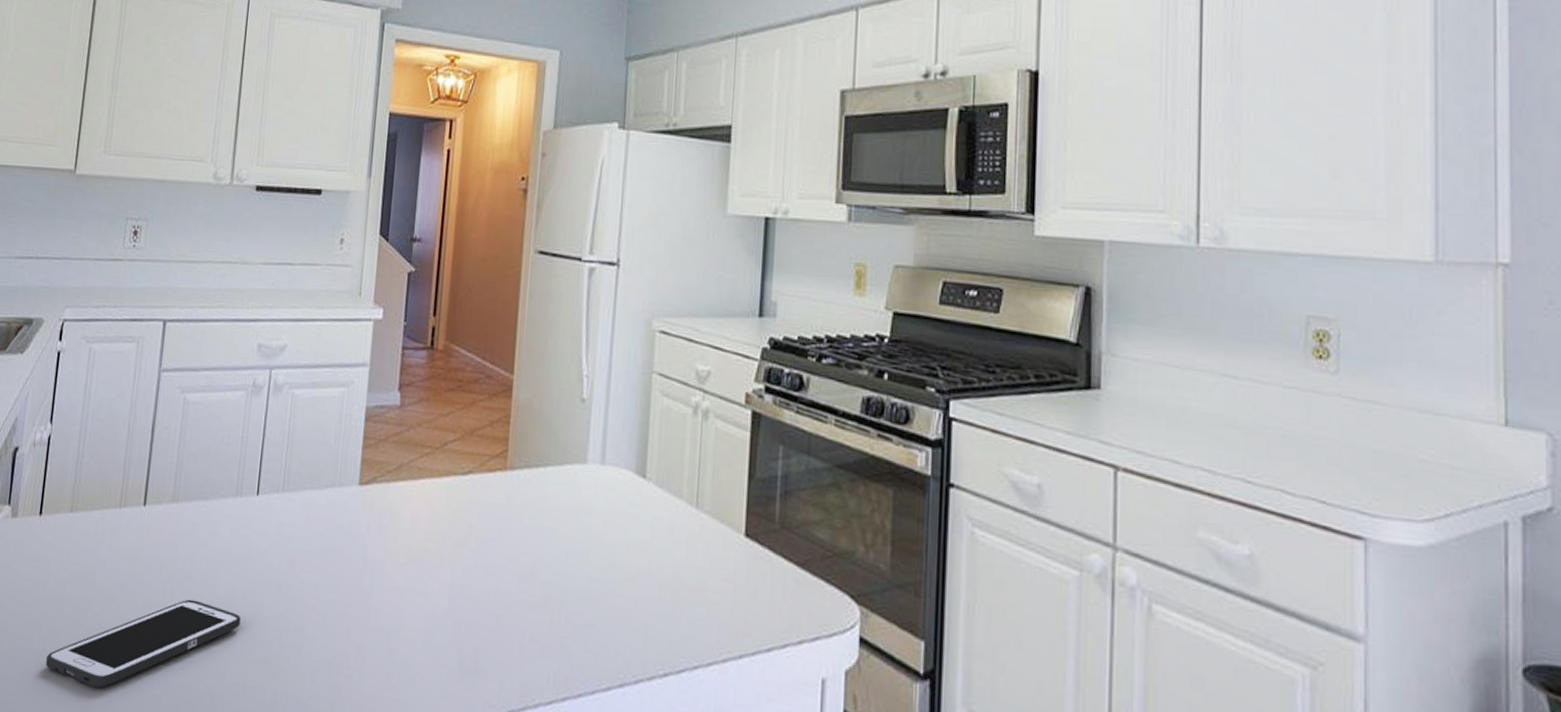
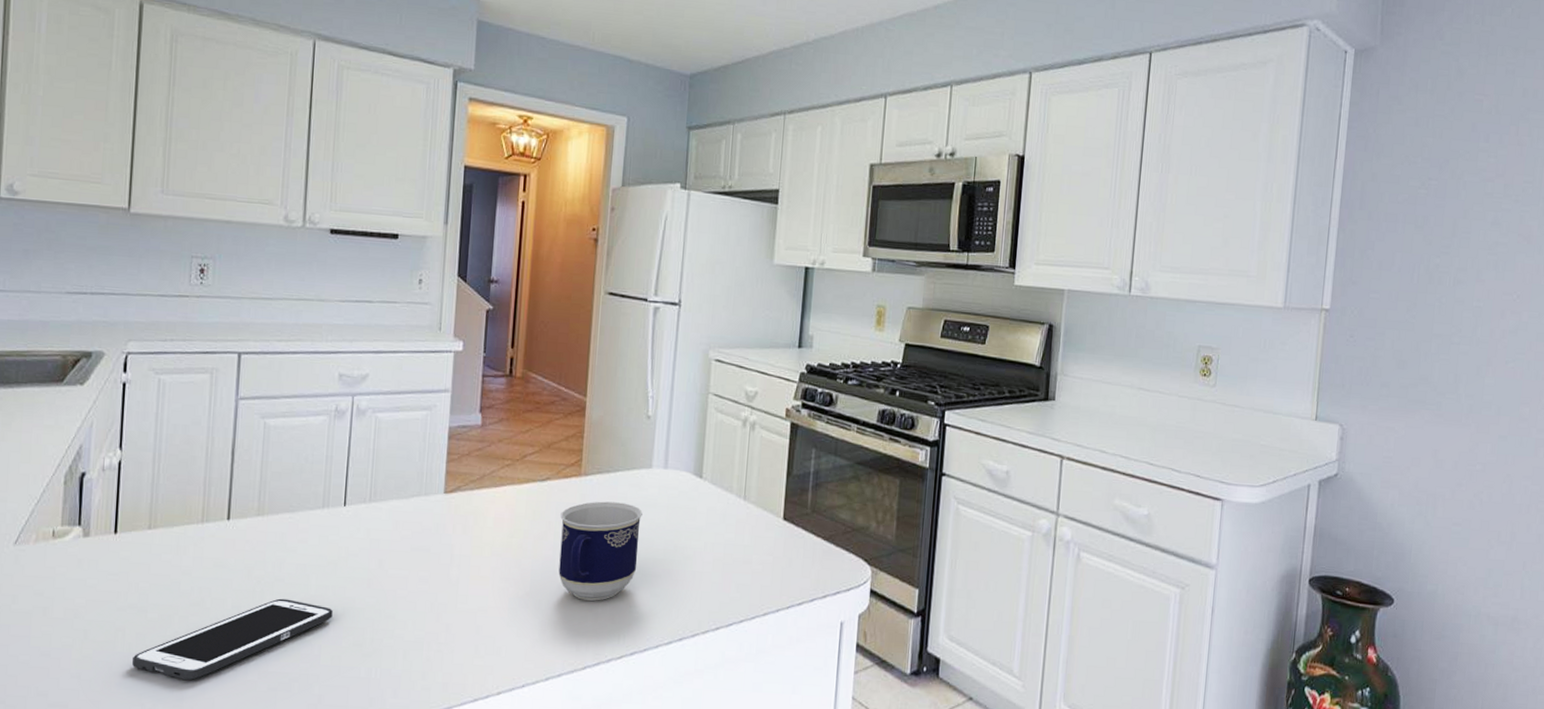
cup: none [480,502,576,628] -> present [558,501,643,601]

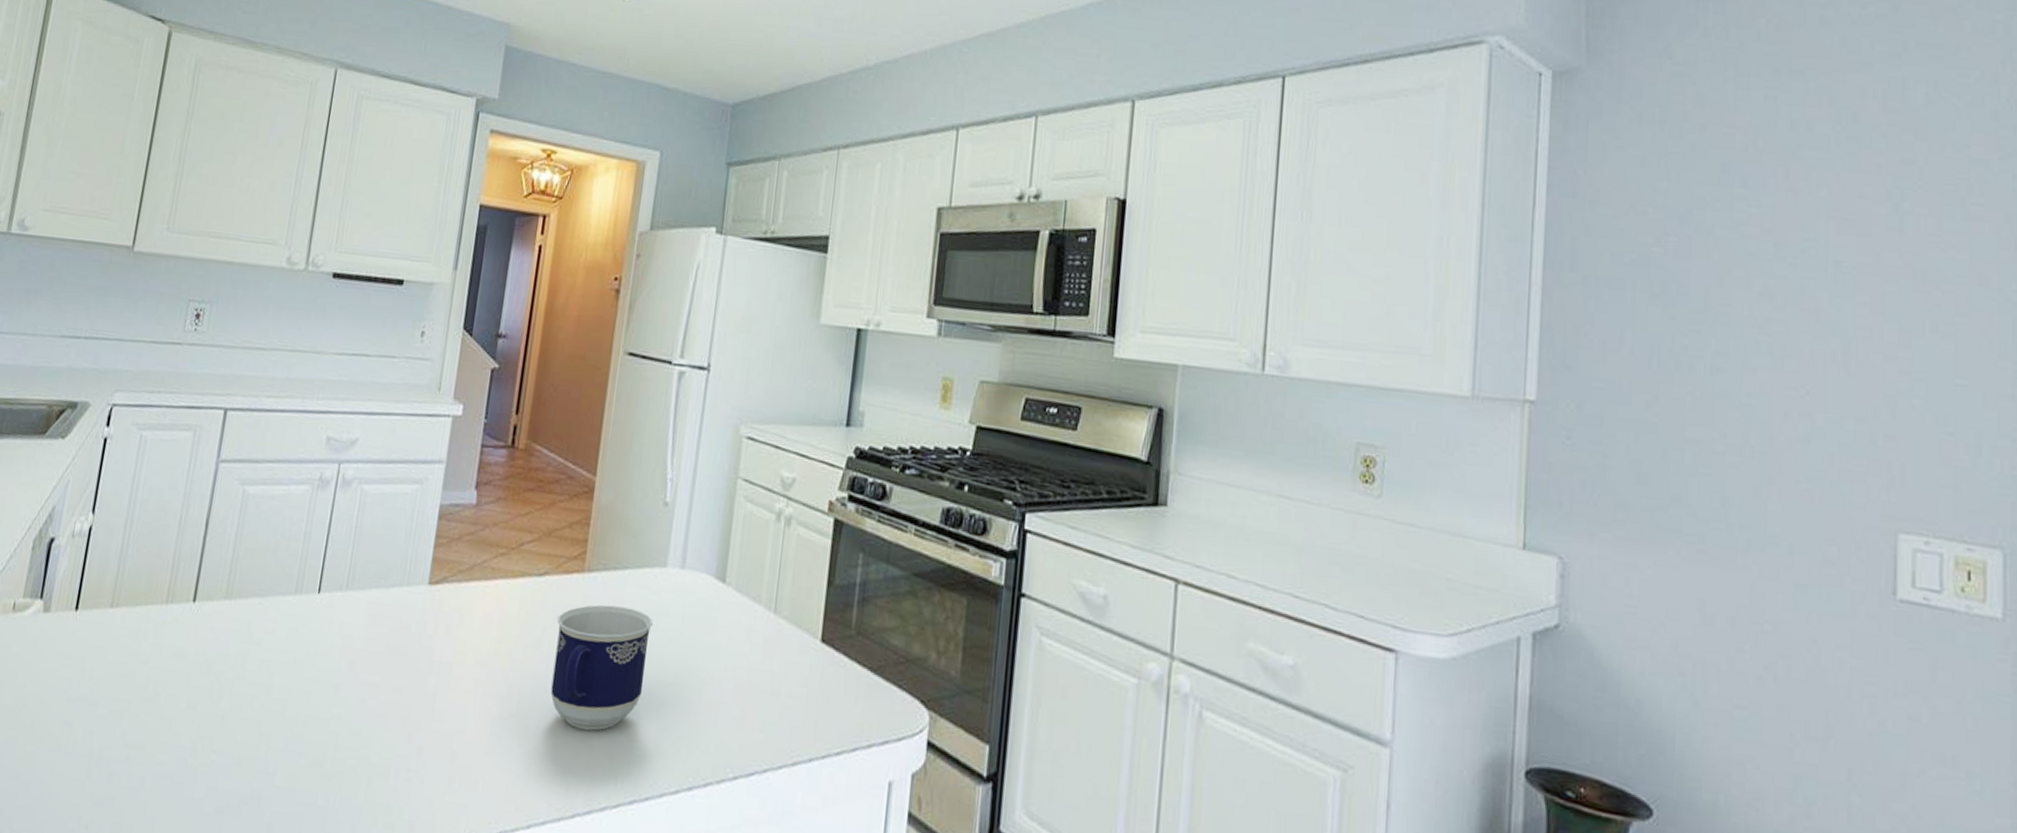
cell phone: present [132,598,333,680] -> none [75,700,295,793]

